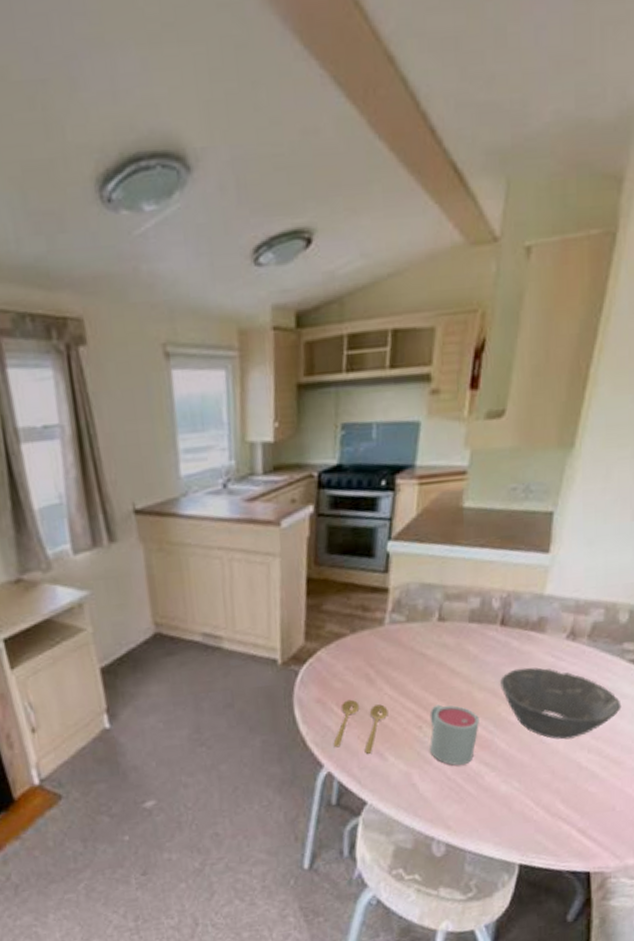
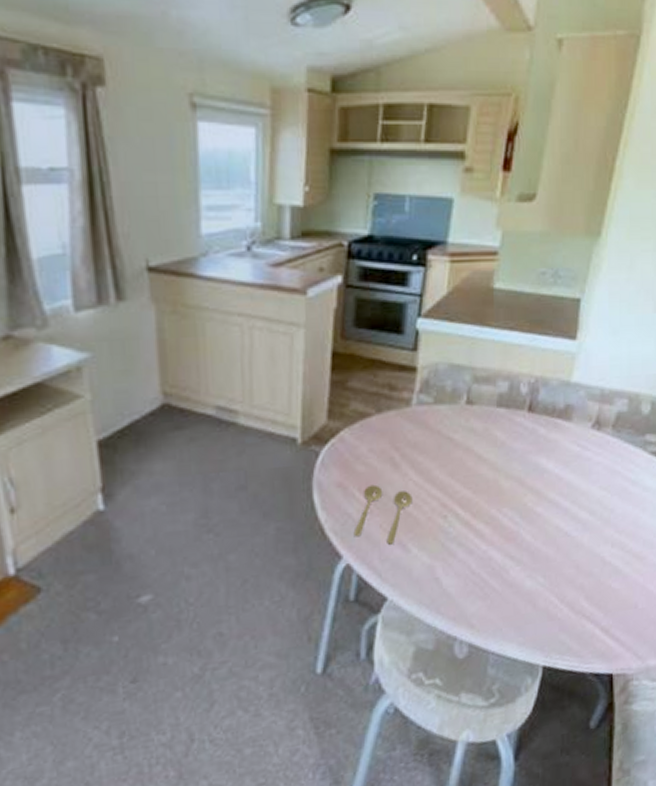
mug: present [429,704,479,766] -> none [455,492,505,559]
bowl: present [500,667,622,740] -> none [527,456,644,533]

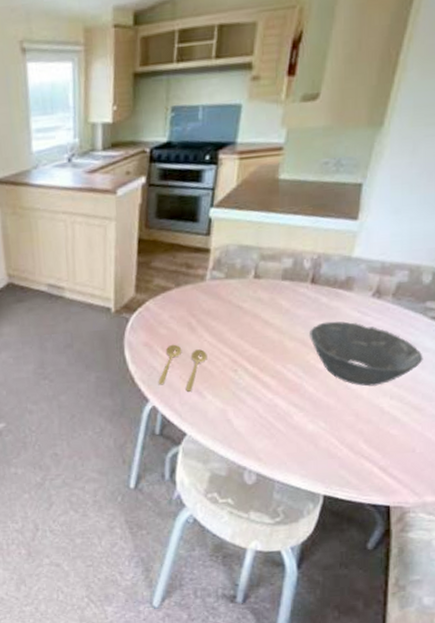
bowl: none [527,456,644,533] -> present [310,321,423,387]

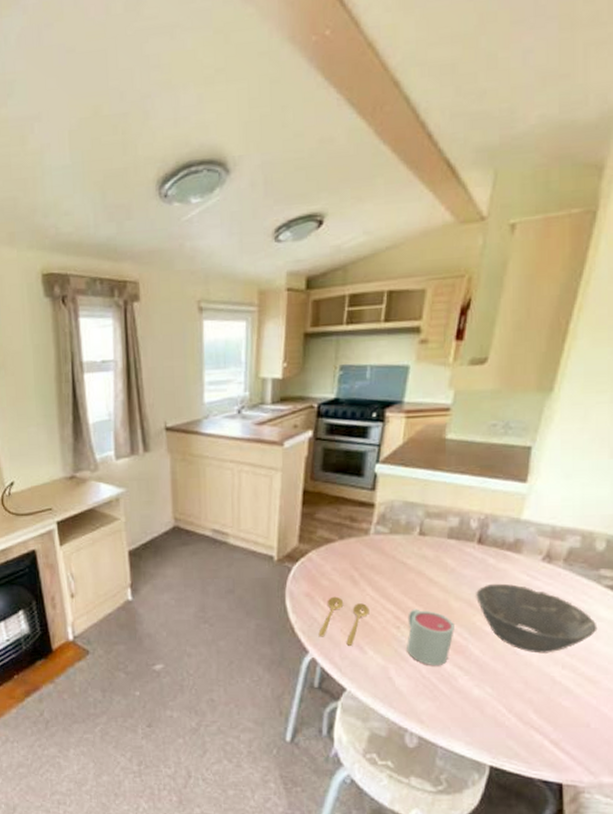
mug: none [244,351,289,406] -> present [407,609,454,666]

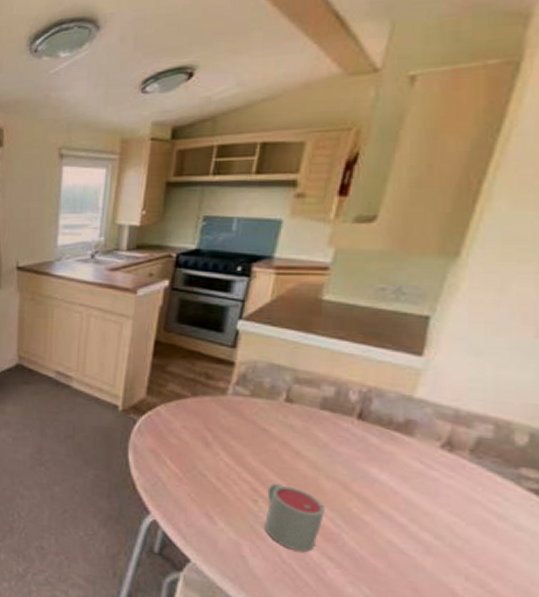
spoon: present [318,596,370,646] -> none [162,456,222,513]
bowl: present [476,583,598,654] -> none [353,466,516,560]

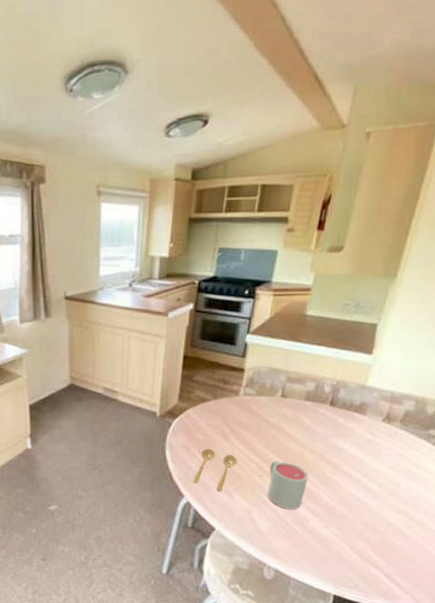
spoon: none [162,456,222,513] -> present [193,448,237,491]

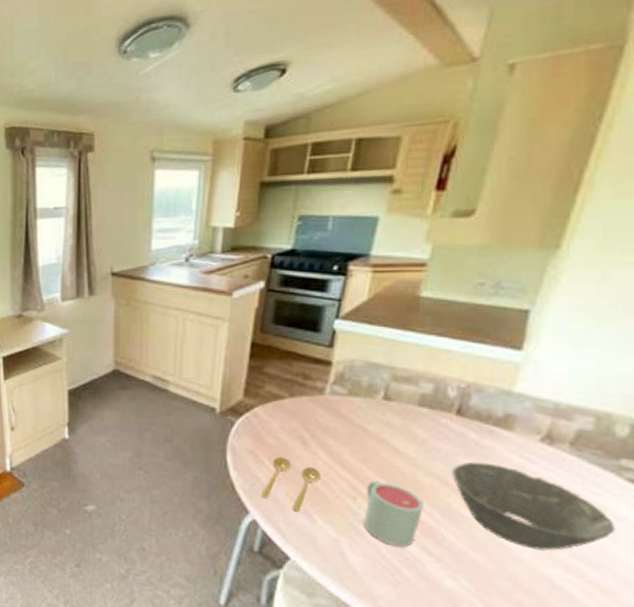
bowl: none [327,440,426,500] -> present [452,461,616,551]

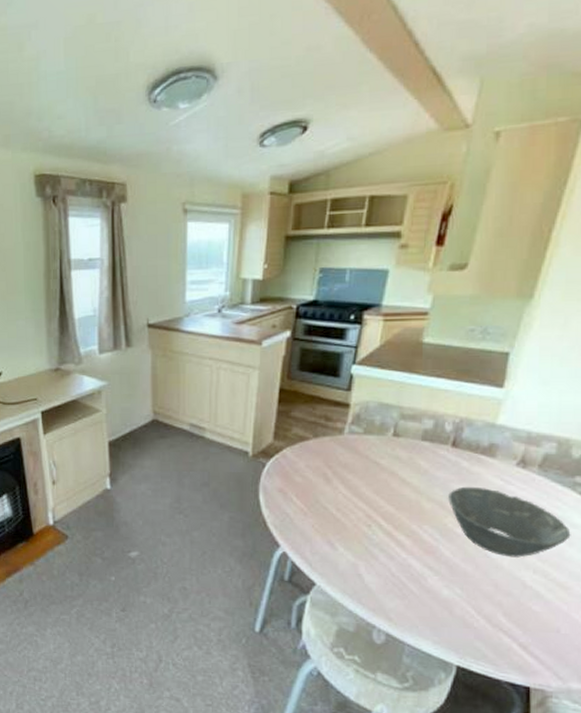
spoon: present [261,456,321,512] -> none [290,493,341,542]
mug: present [364,480,423,548] -> none [377,508,426,566]

